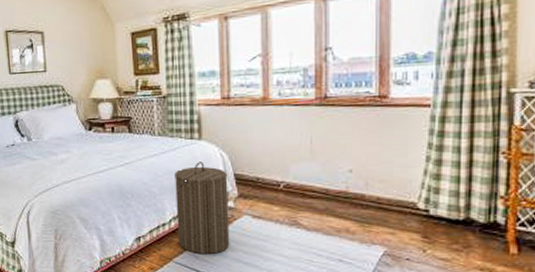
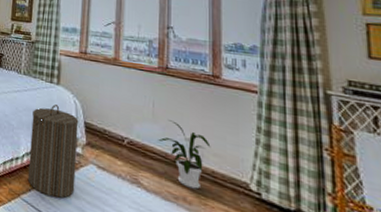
house plant: none [317,154,376,219] -> present [158,120,211,189]

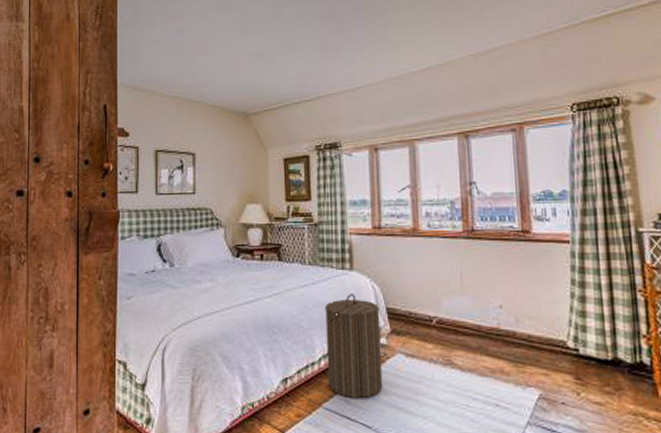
house plant: present [158,120,211,189] -> none [469,288,525,358]

